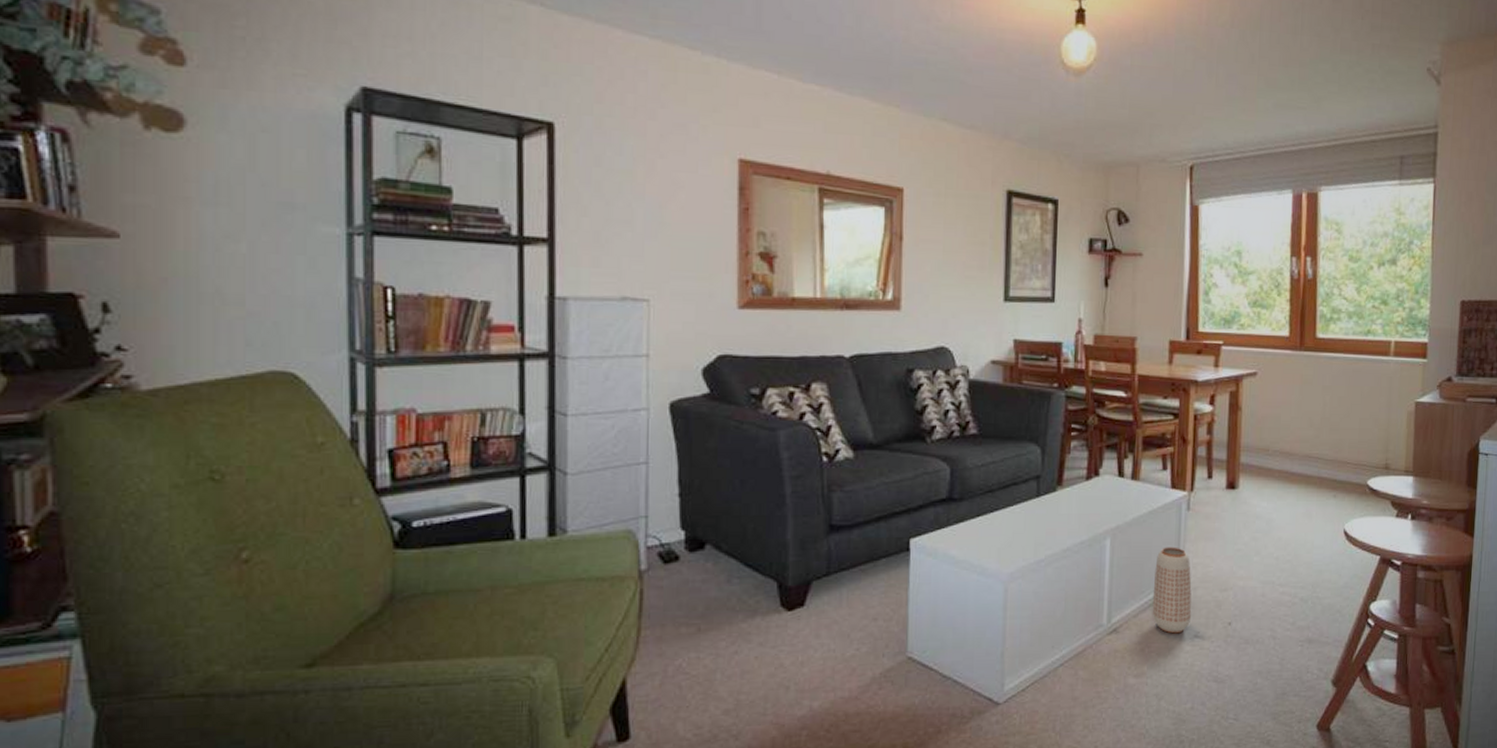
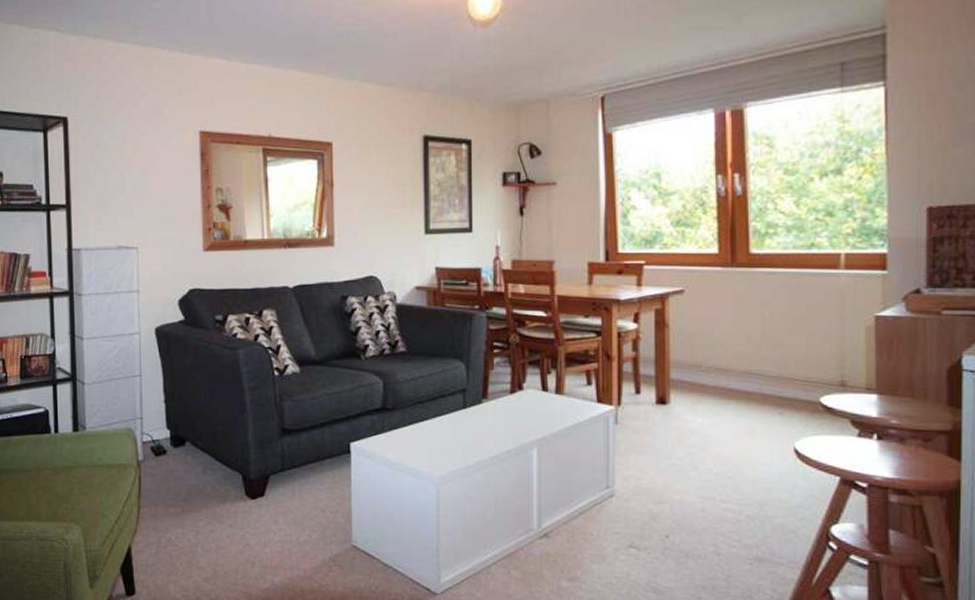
vase: present [1152,547,1192,634] -> none [583,458,625,543]

